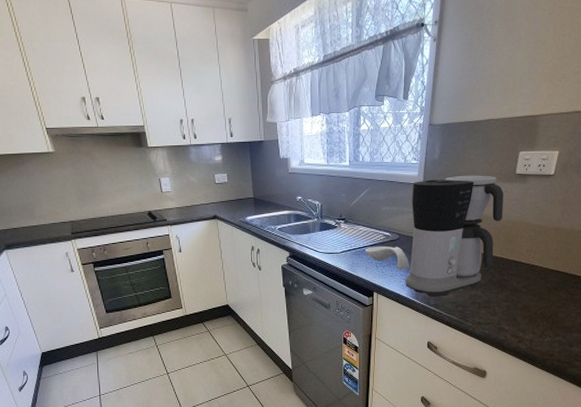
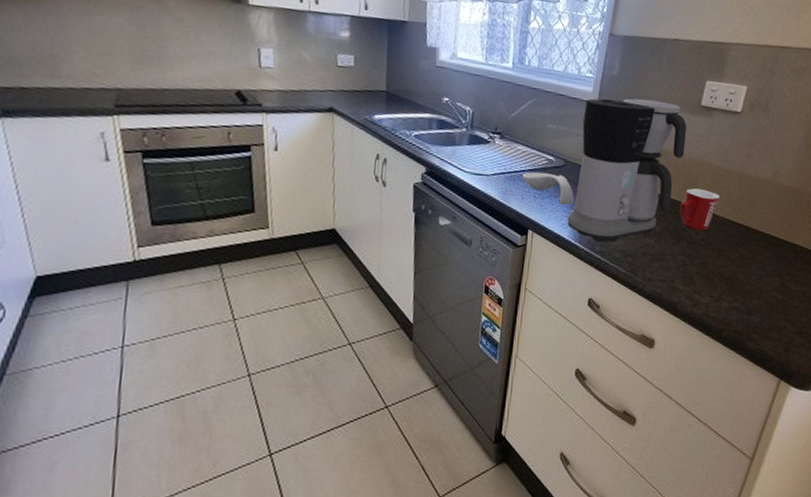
mug: none [501,245,538,280] -> present [679,188,720,231]

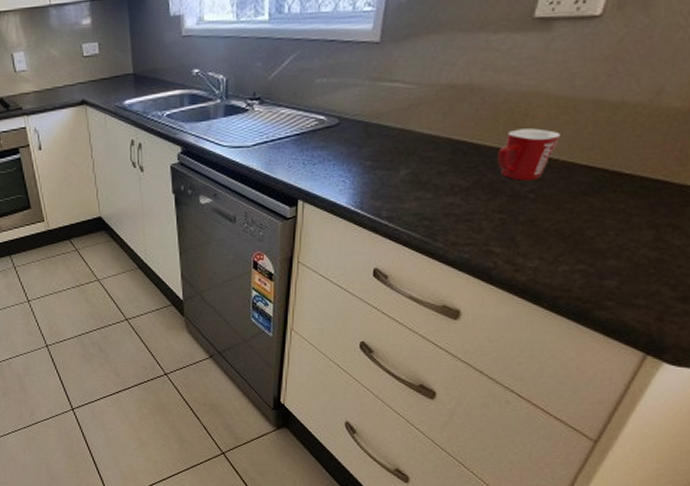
spoon rest: present [522,171,574,206] -> none [287,134,353,170]
coffee maker: present [567,98,687,242] -> none [344,22,510,206]

